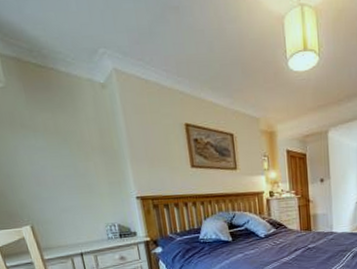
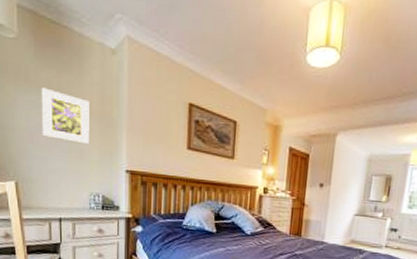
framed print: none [38,131,96,179] -> present [41,87,89,144]

